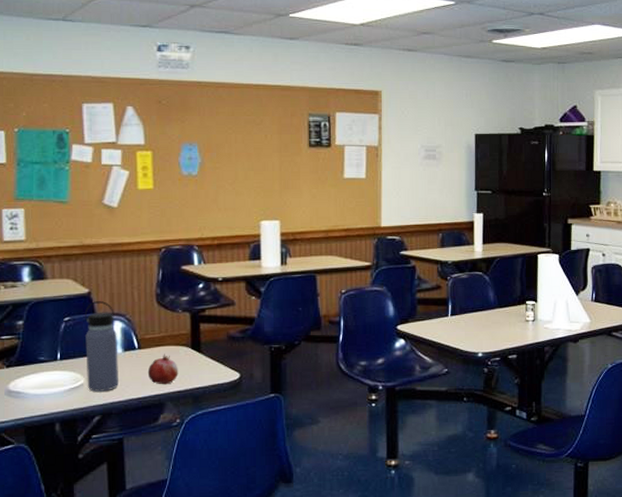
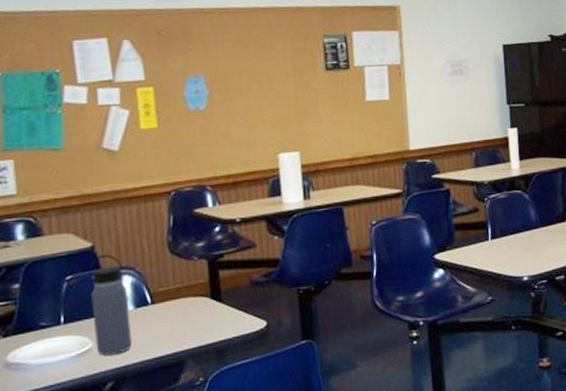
fruit: present [147,354,178,385] -> none [163,307,198,341]

